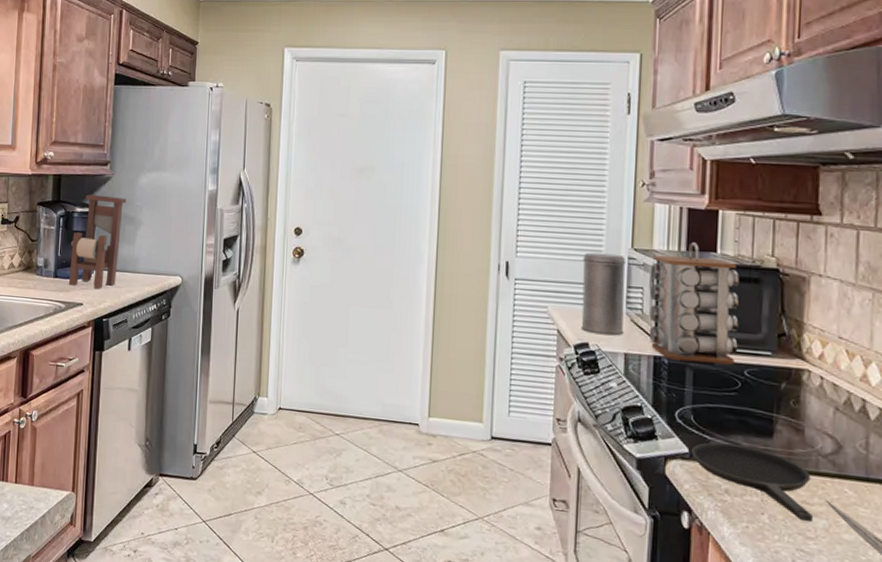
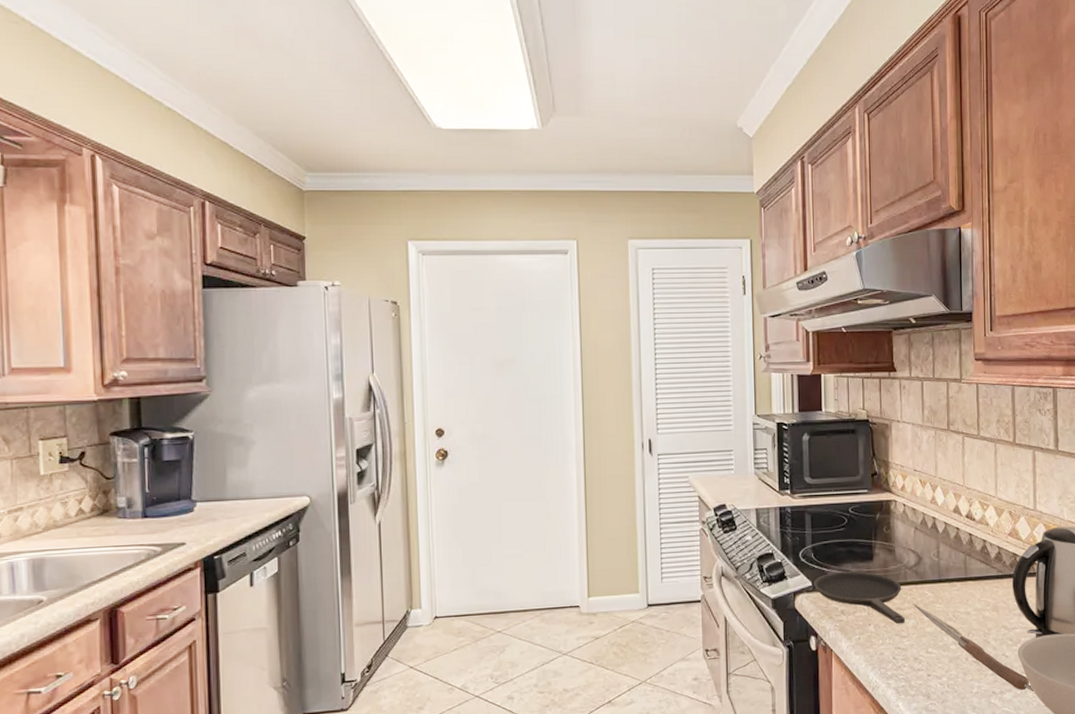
paper towel holder: present [68,194,127,290] -> none [162,416,232,525]
canister: present [581,252,626,336] -> none [715,421,754,496]
spice rack: present [648,242,740,365] -> none [771,404,843,509]

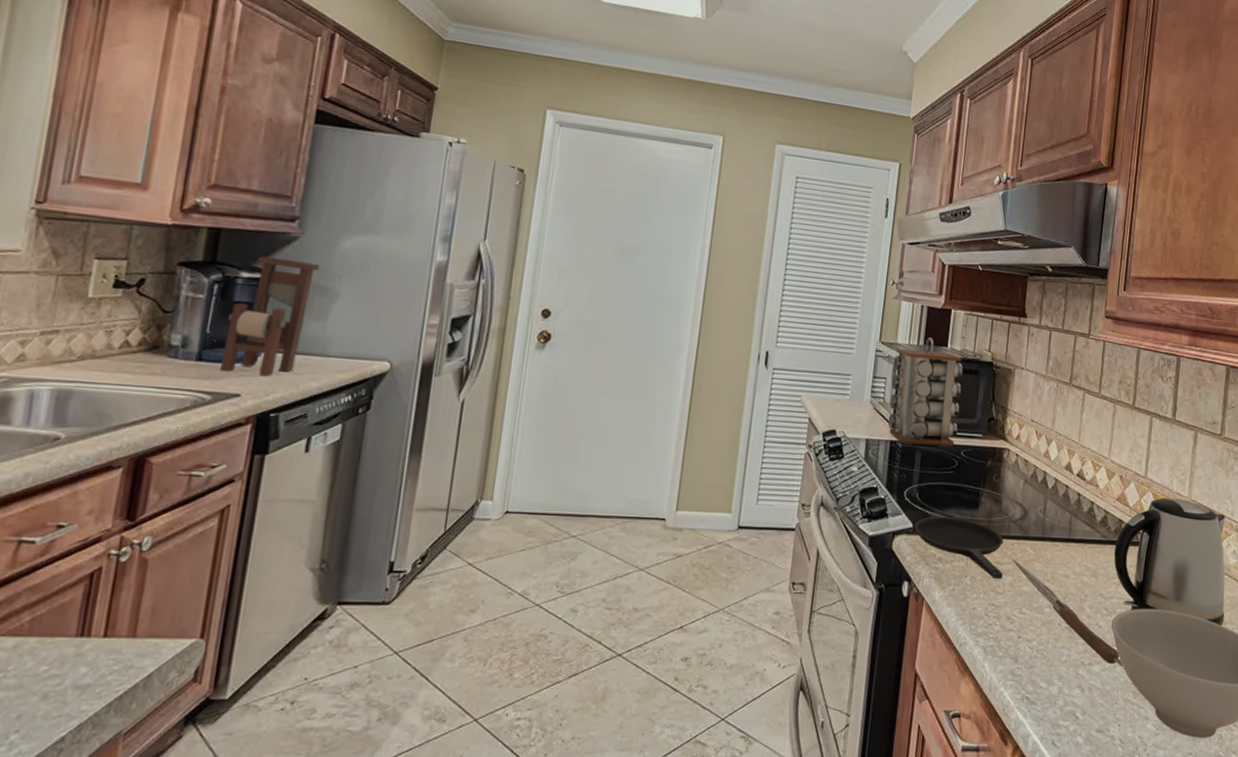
paper towel holder: none [162,416,232,525] -> present [219,256,320,377]
spice rack: none [771,404,843,509] -> present [887,337,963,447]

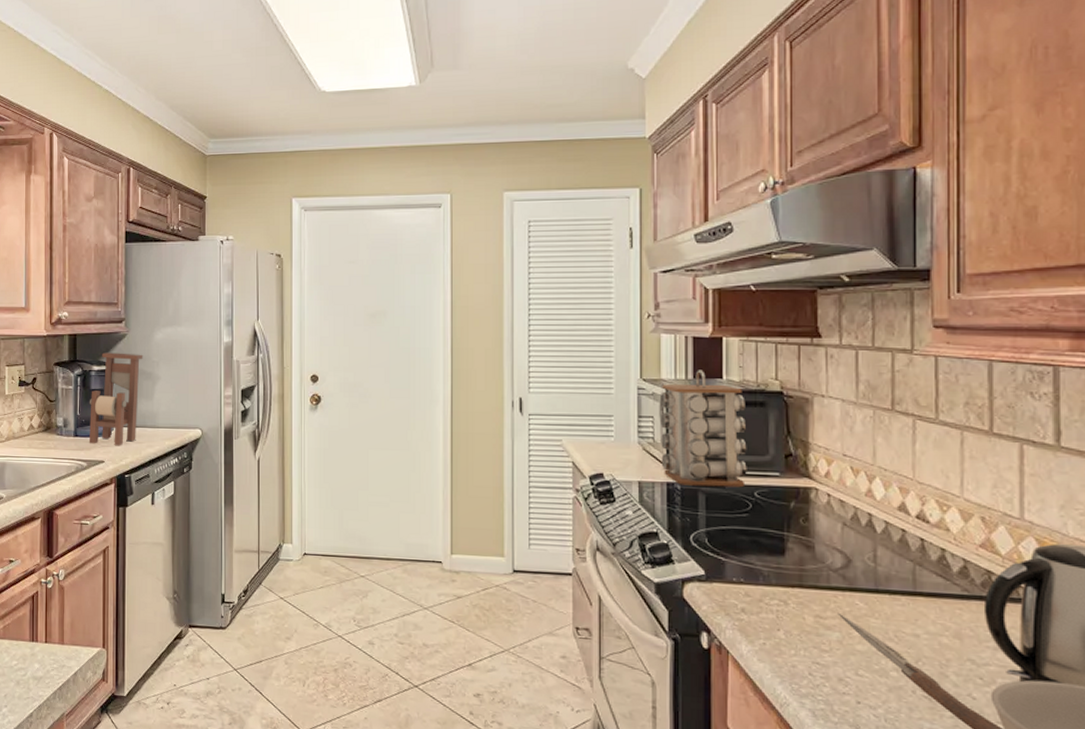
frying pan: present [914,516,1004,580] -> none [707,563,826,636]

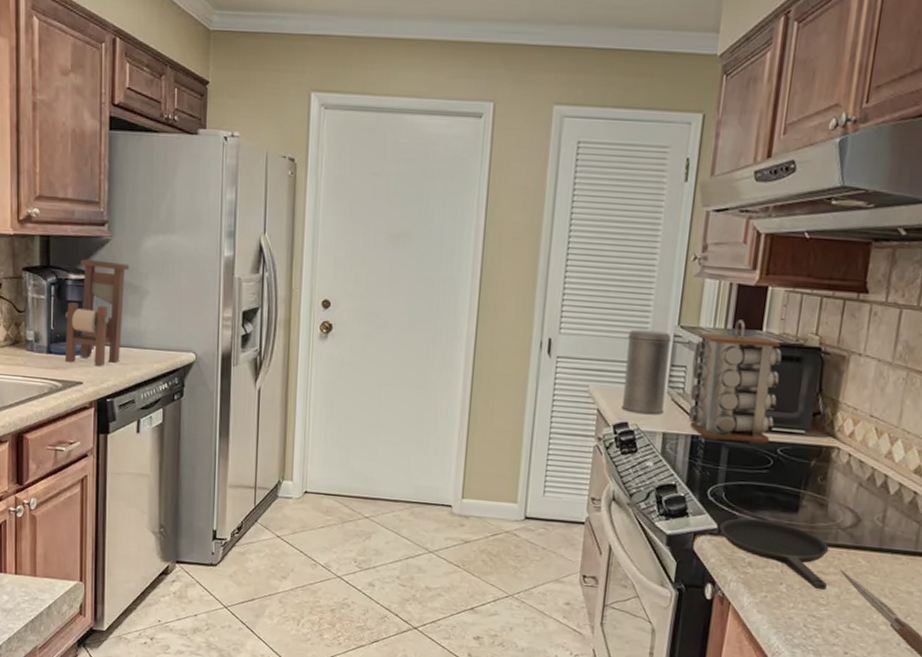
canister: none [594,385,637,465] -> present [621,329,672,416]
frying pan: none [707,563,826,636] -> present [720,518,830,591]

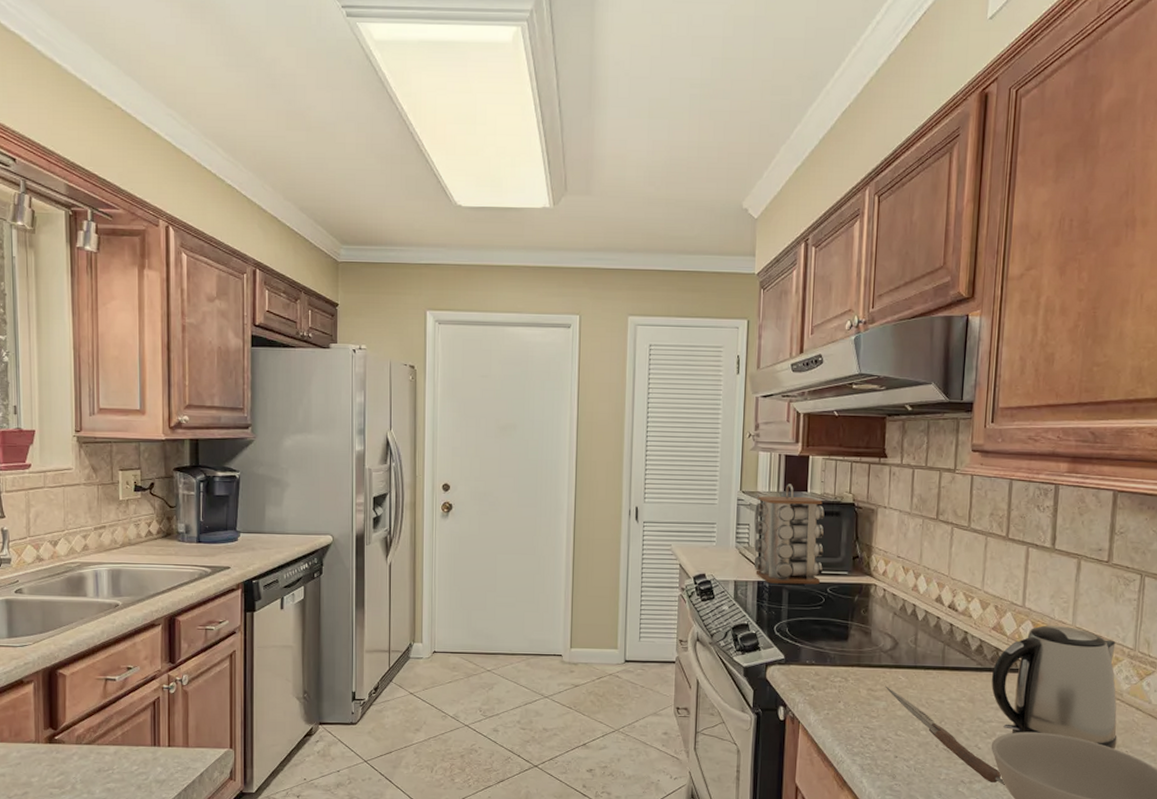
paper towel holder: present [64,259,129,367] -> none [213,458,271,552]
canister: present [621,329,672,416] -> none [699,496,736,567]
frying pan: present [720,518,830,591] -> none [786,648,876,705]

